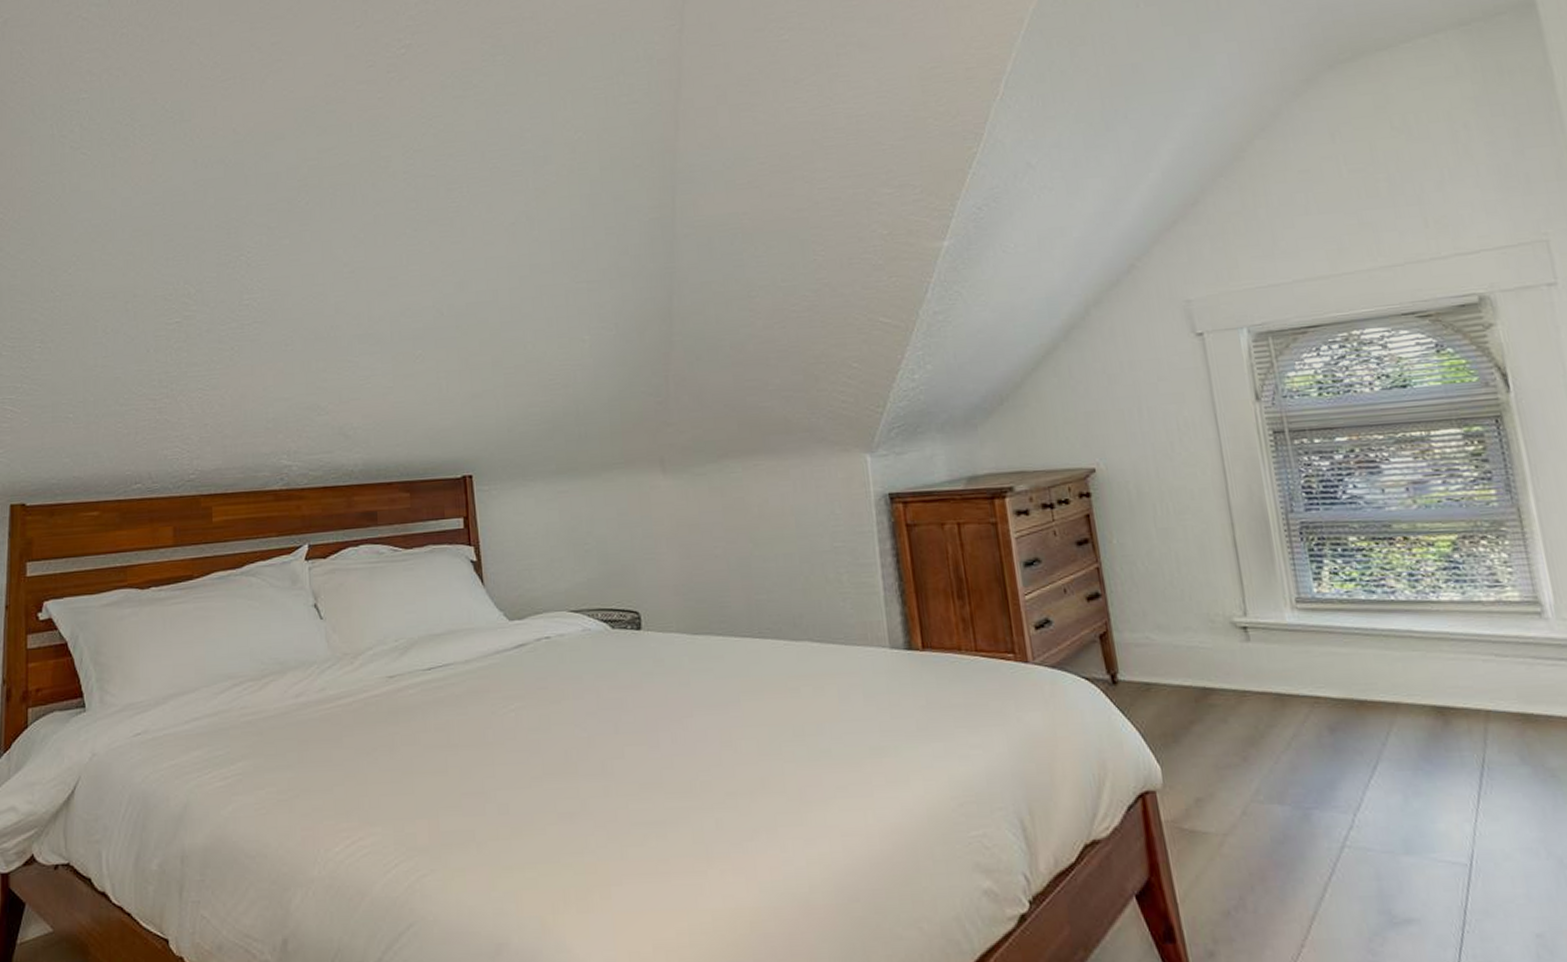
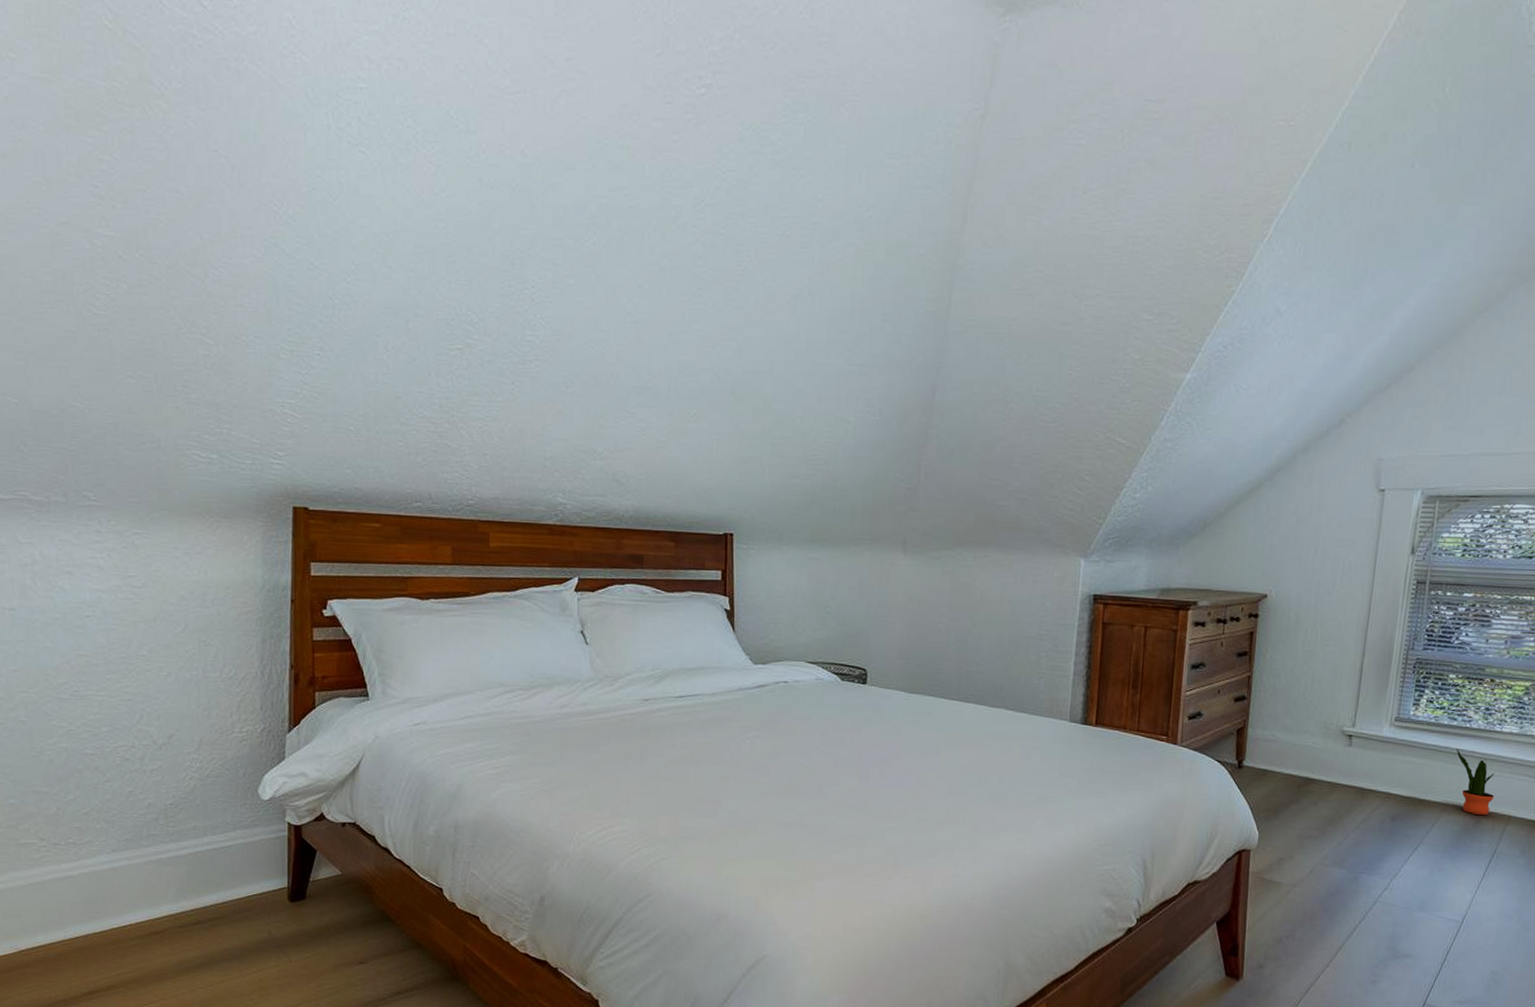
potted plant: none [1386,629,1458,714] -> present [1456,748,1495,816]

